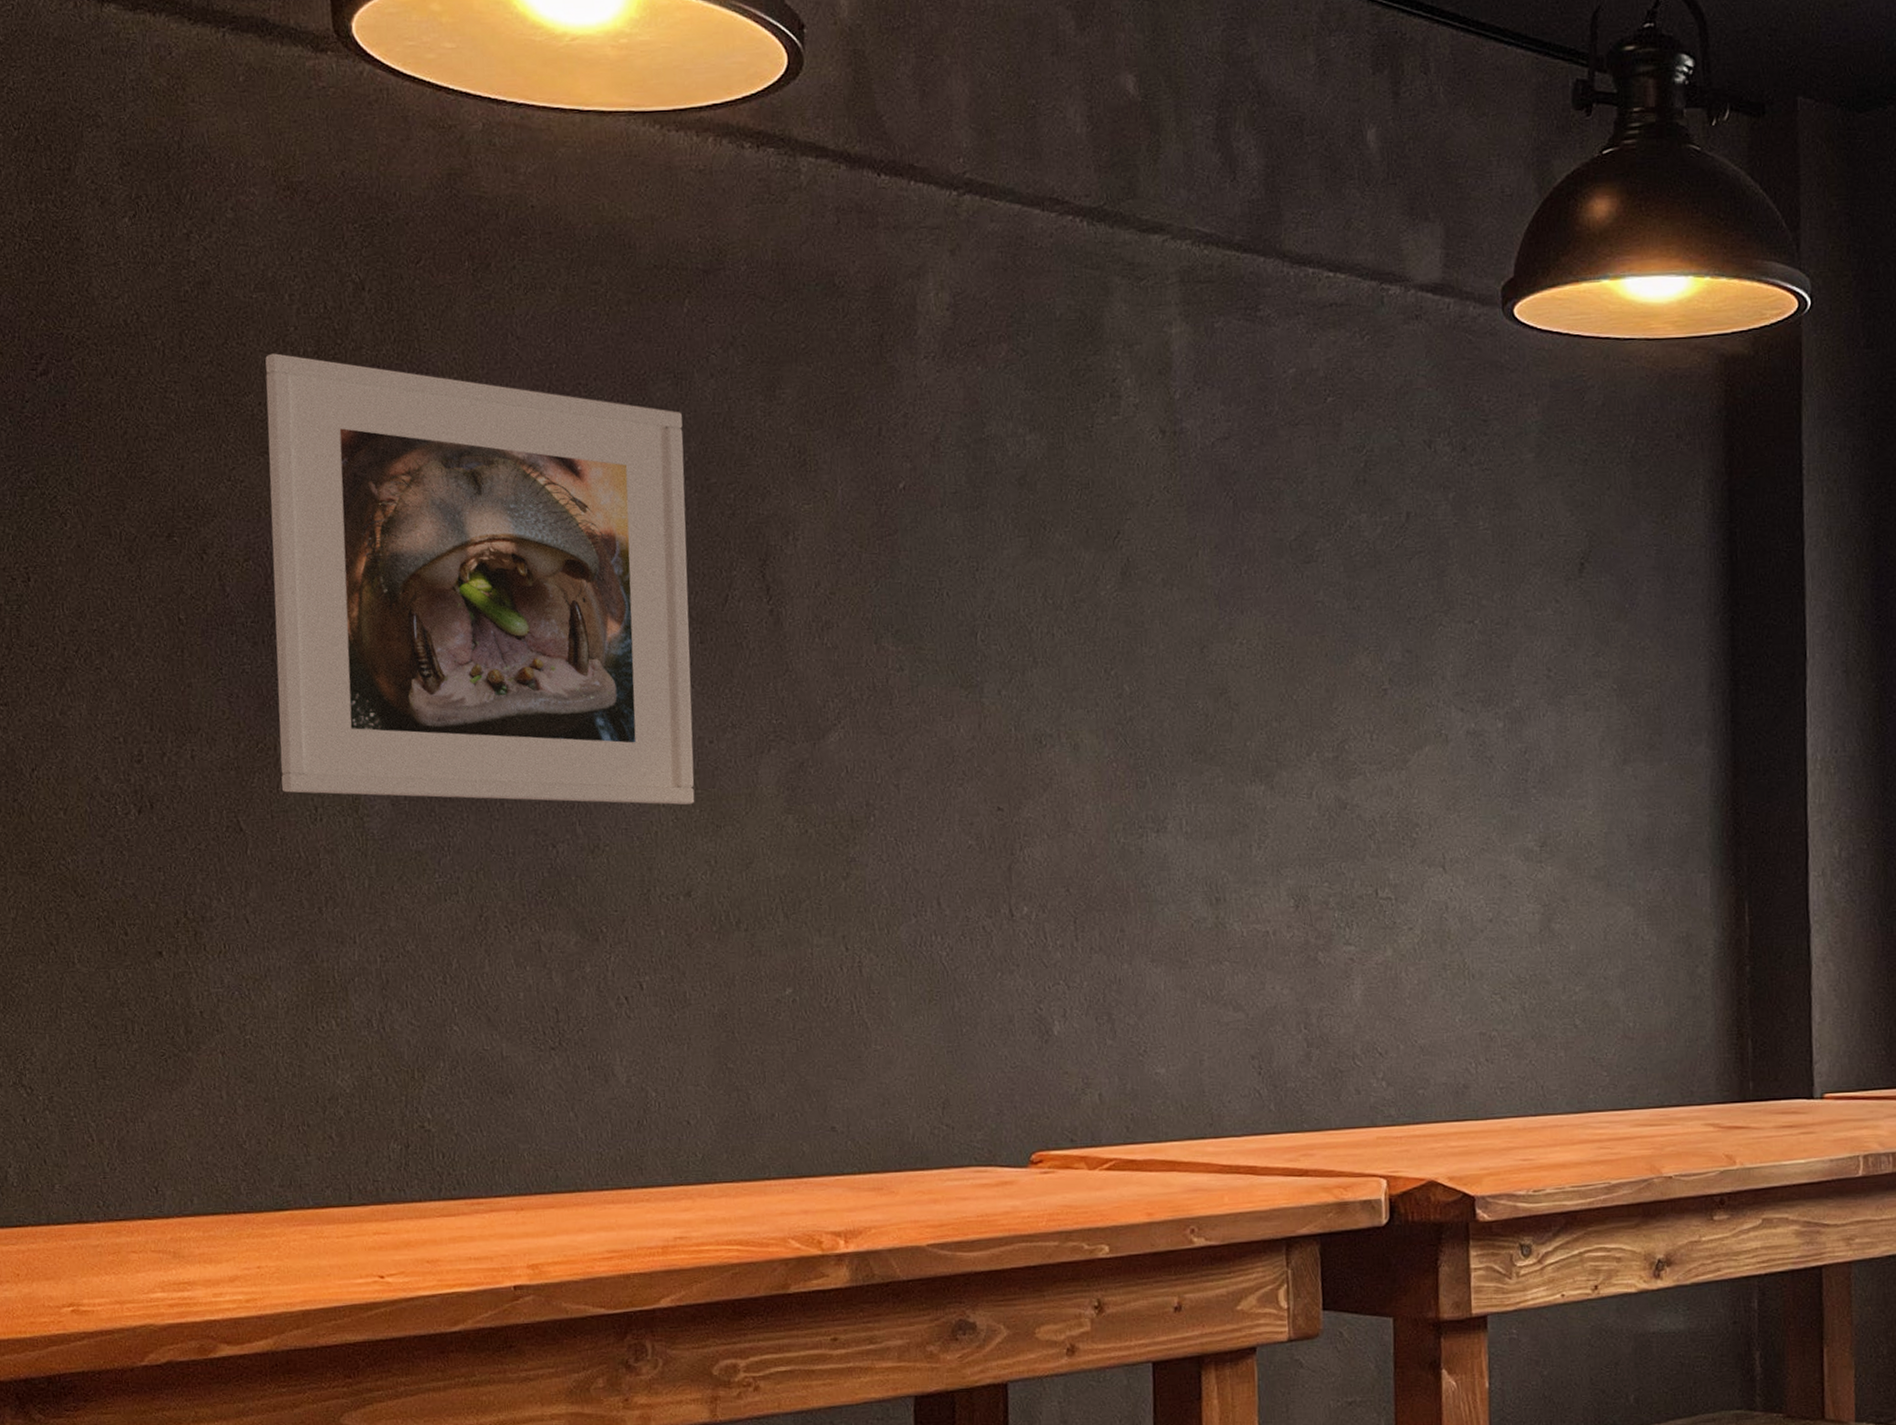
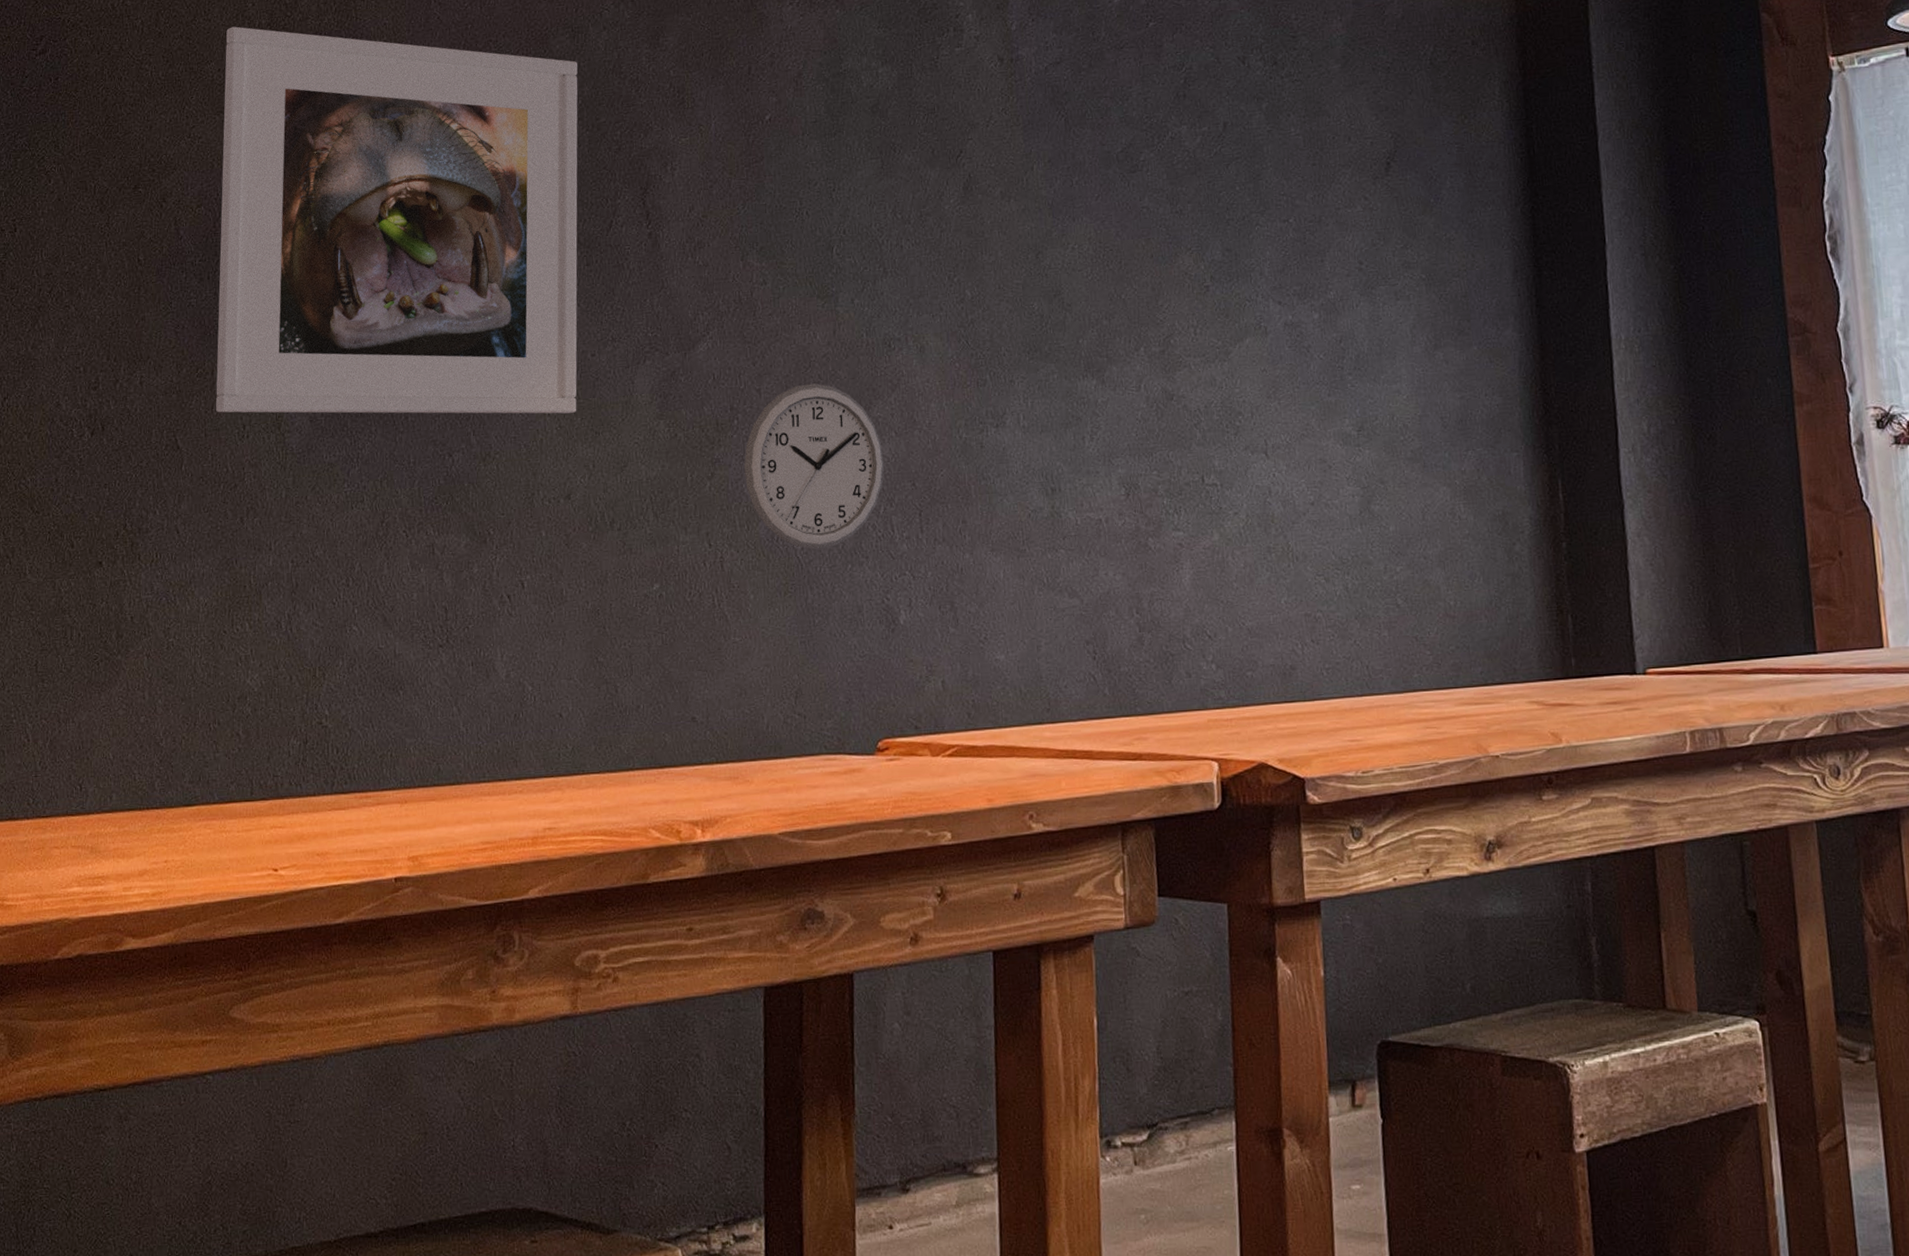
wall clock: none [881,780,1036,956] -> present [743,383,885,550]

